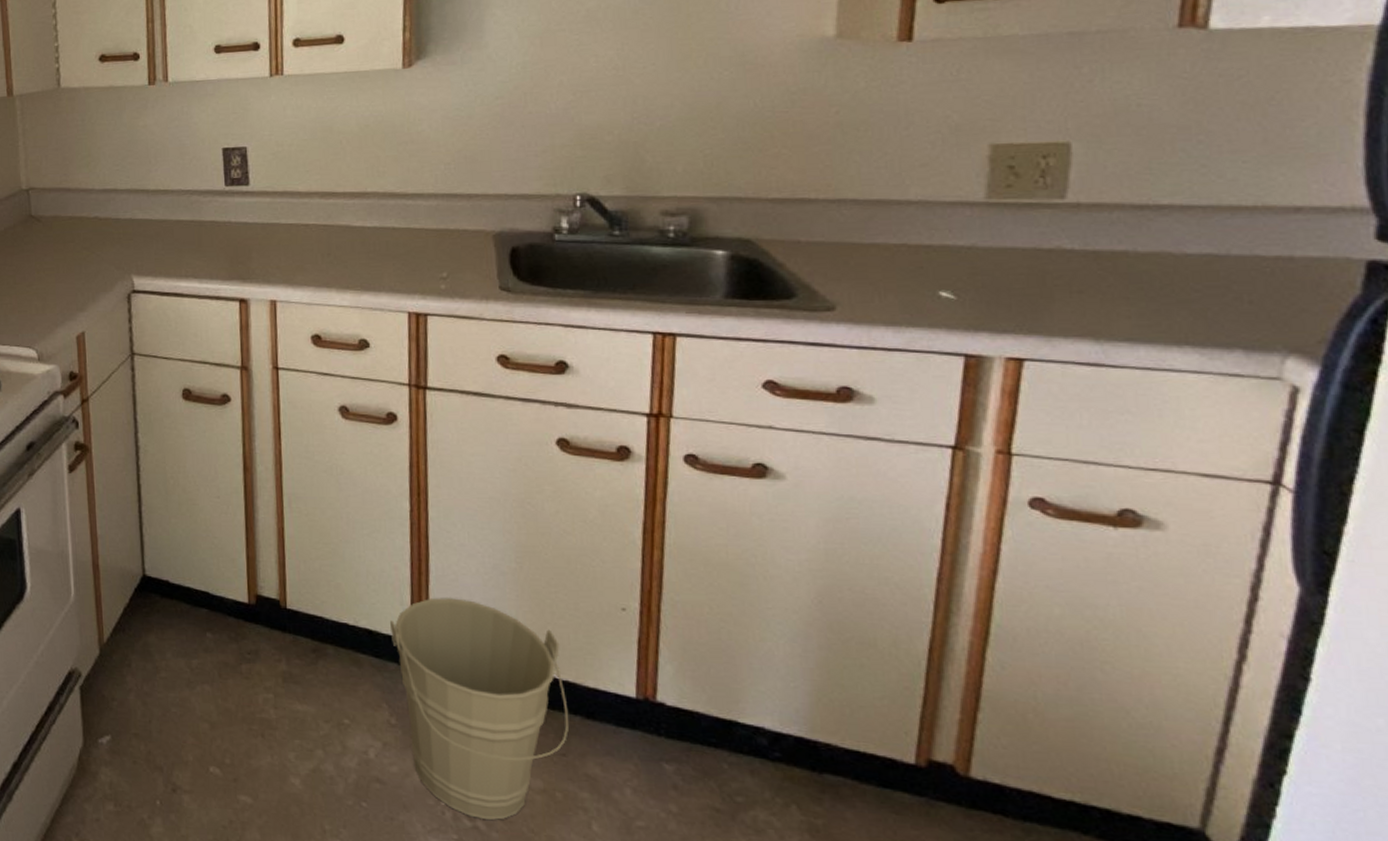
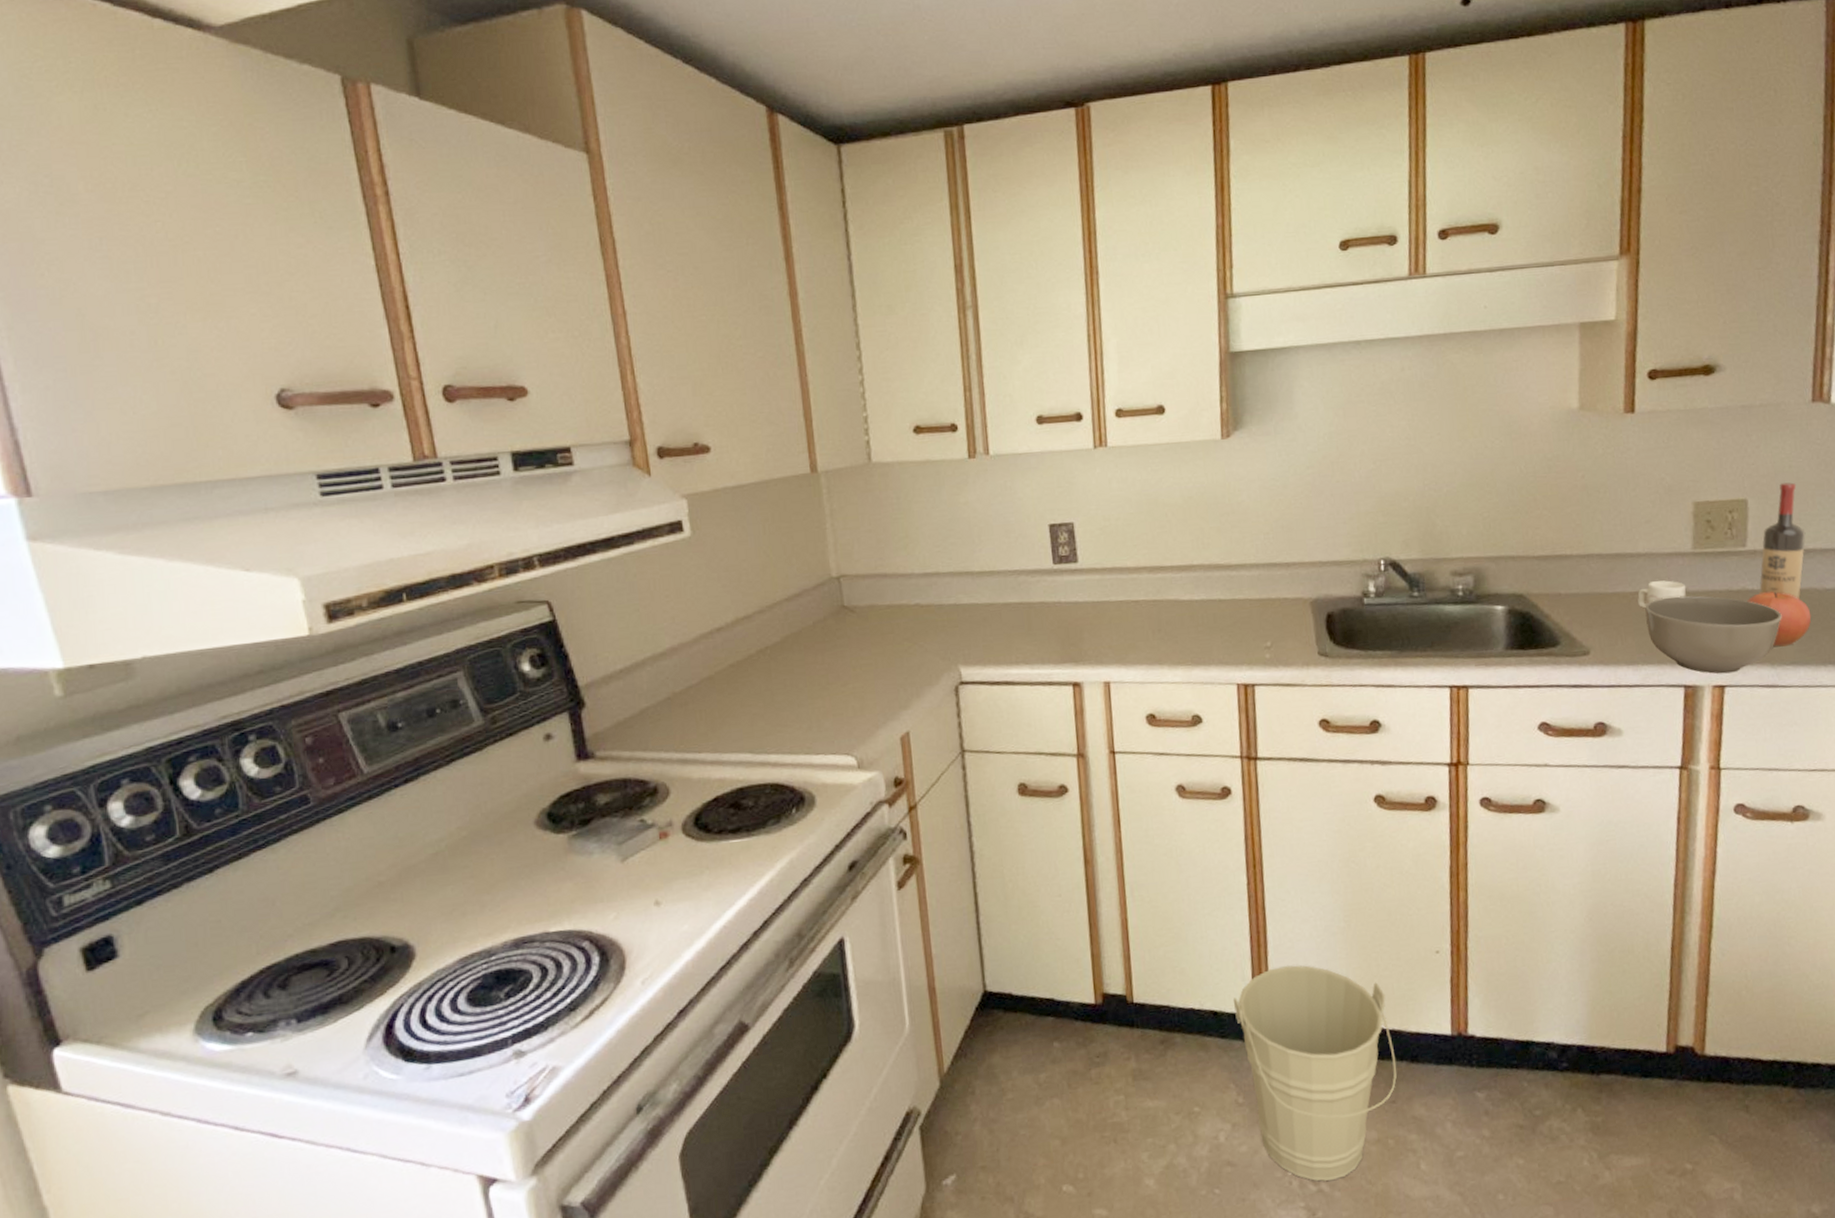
mug: none [904,233,975,264] -> present [1637,580,1687,609]
bowl: none [914,251,1116,345] -> present [1645,595,1782,674]
fruit: none [1063,253,1161,319] -> present [1747,591,1811,647]
wine bottle: none [1082,124,1158,264] -> present [1759,482,1806,599]

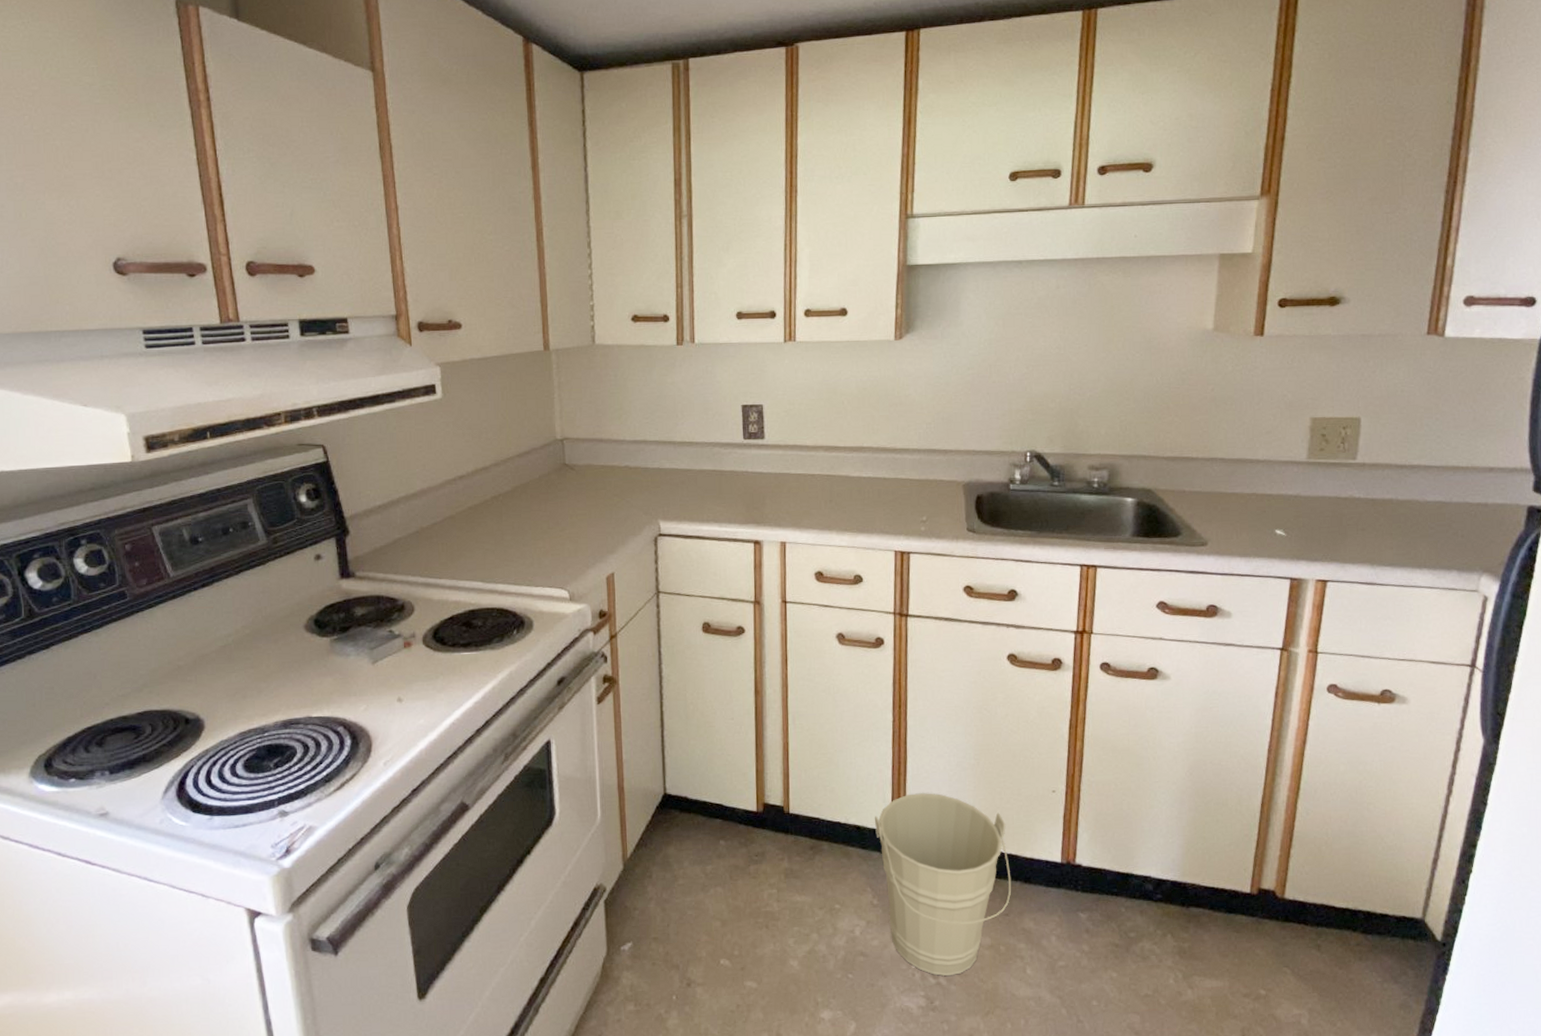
mug: present [1637,580,1687,609] -> none [1254,485,1299,509]
bowl: present [1645,595,1782,674] -> none [1260,499,1384,570]
fruit: present [1747,591,1811,647] -> none [1353,500,1411,550]
wine bottle: present [1759,482,1806,599] -> none [1365,405,1412,509]

